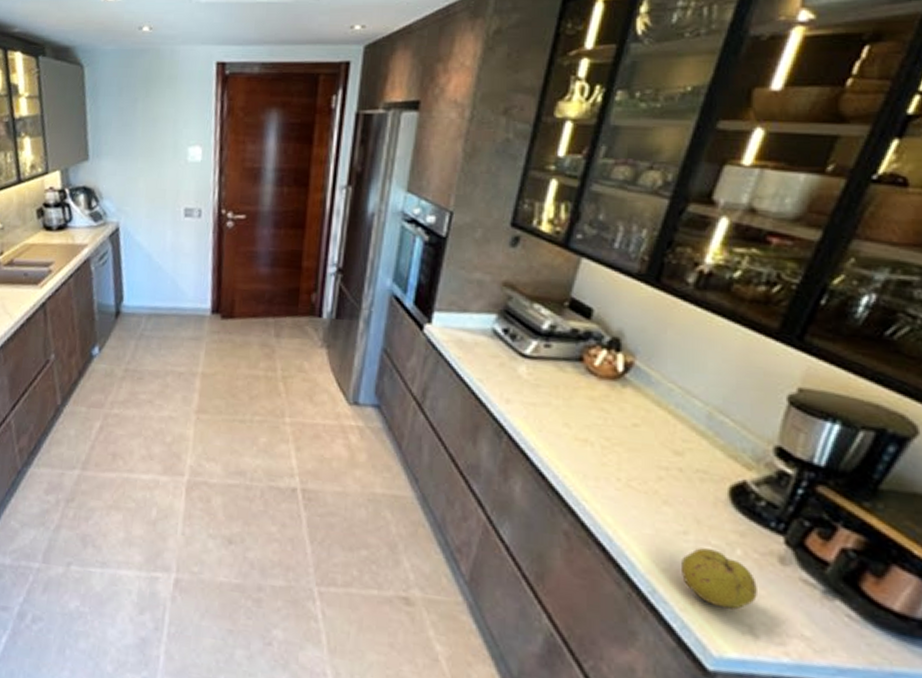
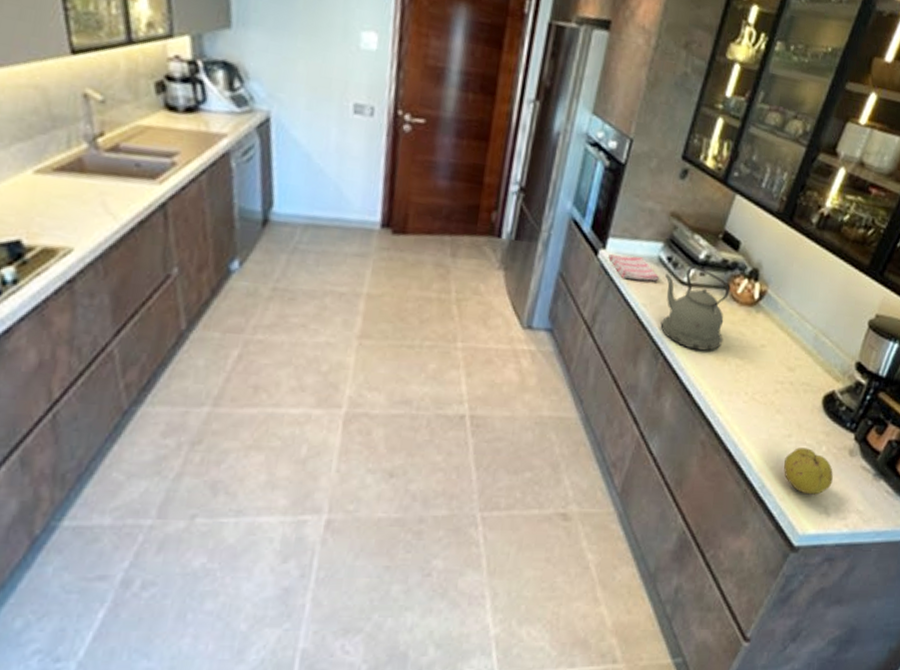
dish towel: none [435,329,496,356] -> present [608,254,660,282]
kettle: none [501,337,585,430] -> present [660,266,730,351]

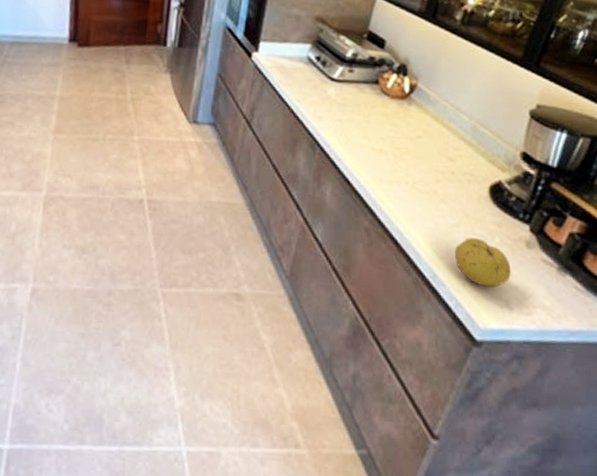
dish towel: present [608,254,660,282] -> none [261,56,311,79]
kettle: present [660,266,730,351] -> none [315,64,380,142]

